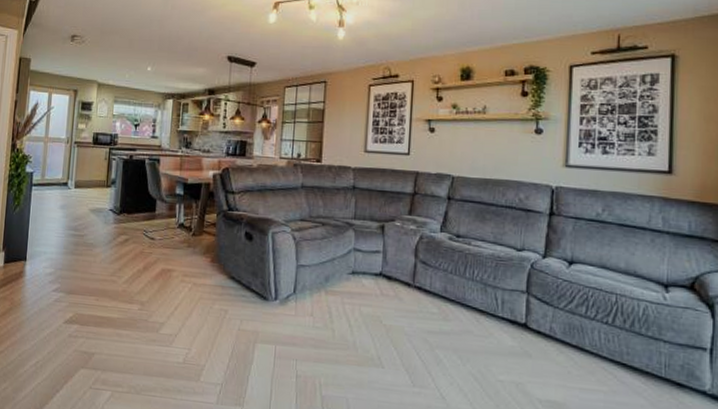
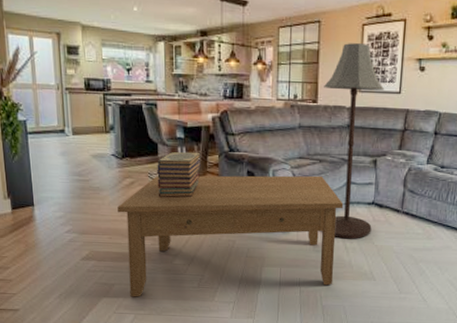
coffee table: none [108,234,348,371] -> present [117,175,344,297]
book stack: none [151,209,199,259] -> present [157,152,201,198]
floor lamp: none [328,103,393,316] -> present [324,43,385,239]

